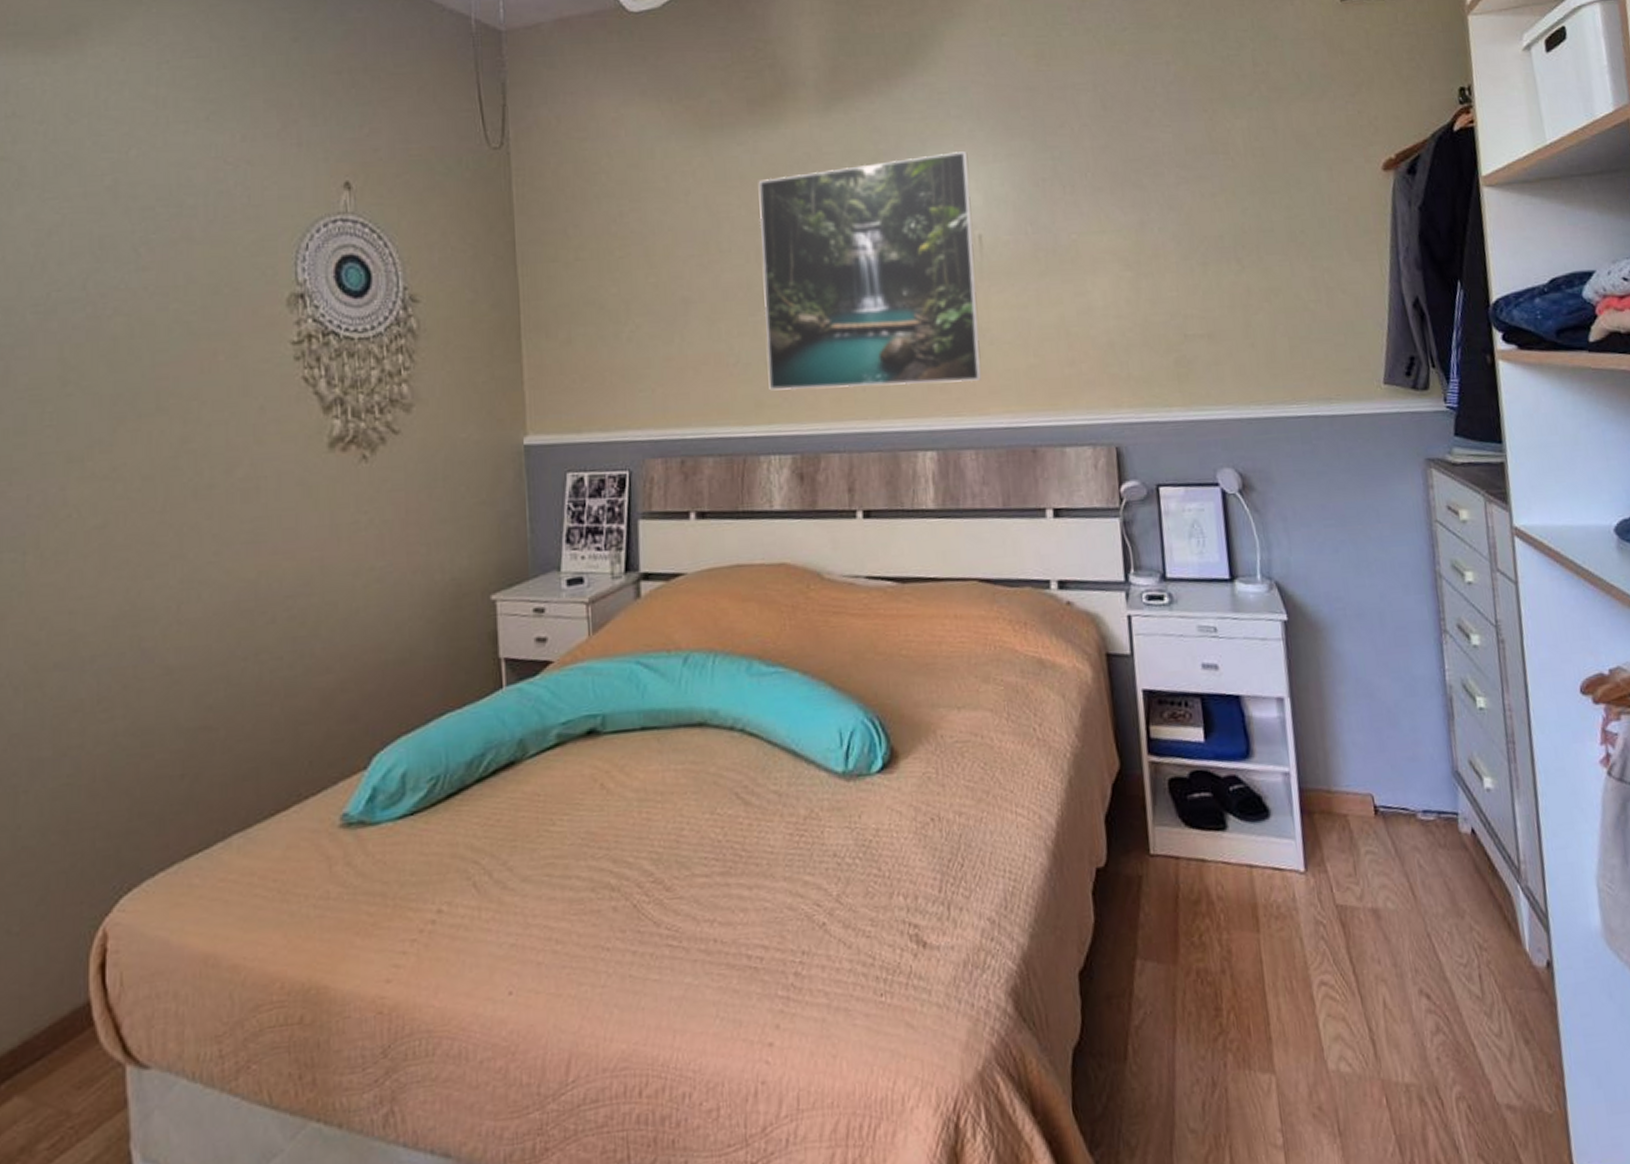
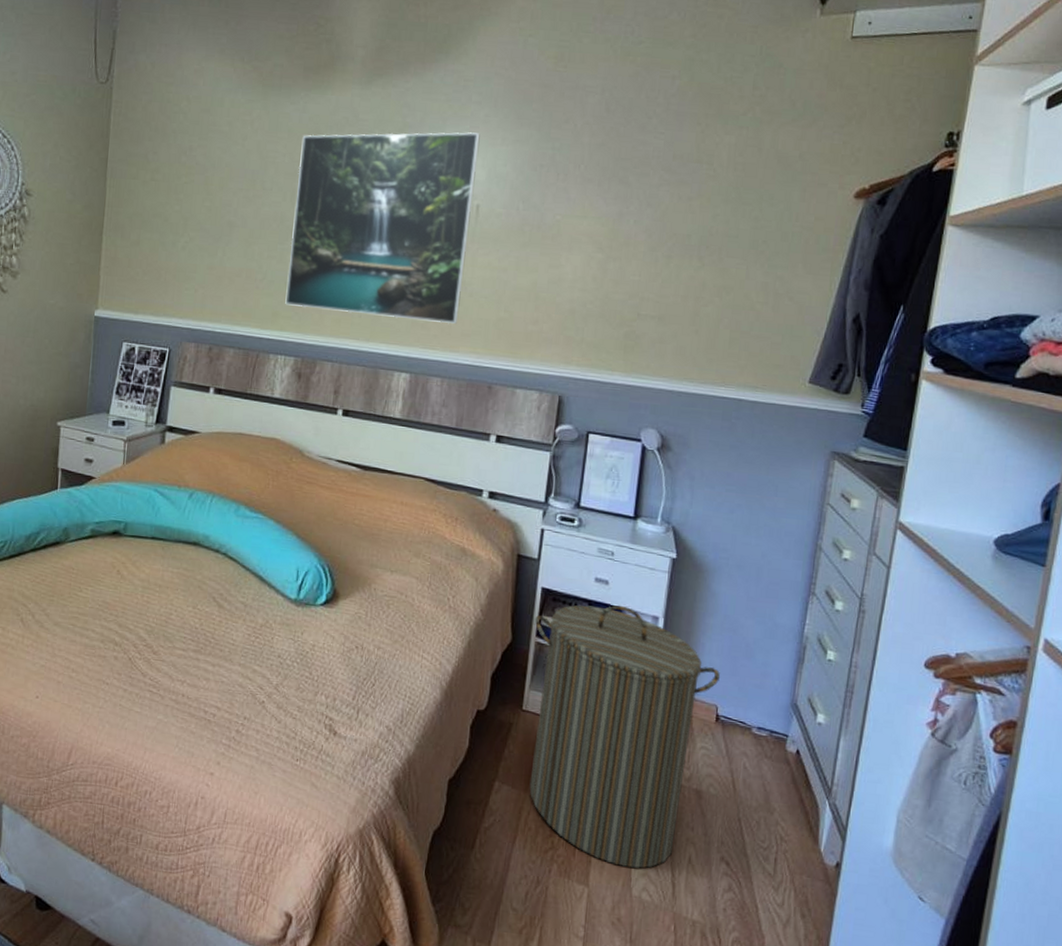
laundry hamper: none [1142,692,1368,1035] -> present [529,605,720,868]

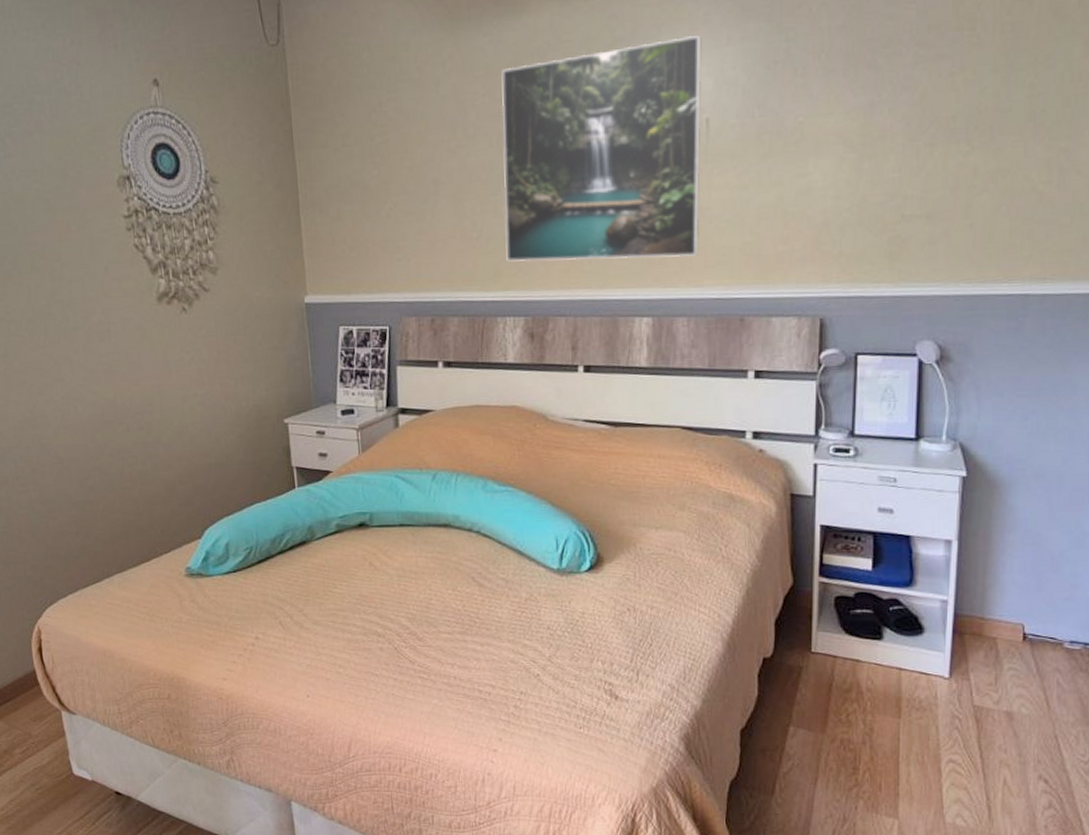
laundry hamper: present [529,605,720,868] -> none [816,533,1024,795]

